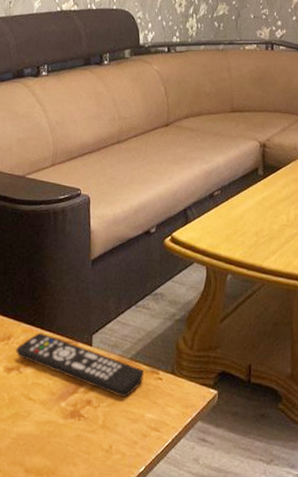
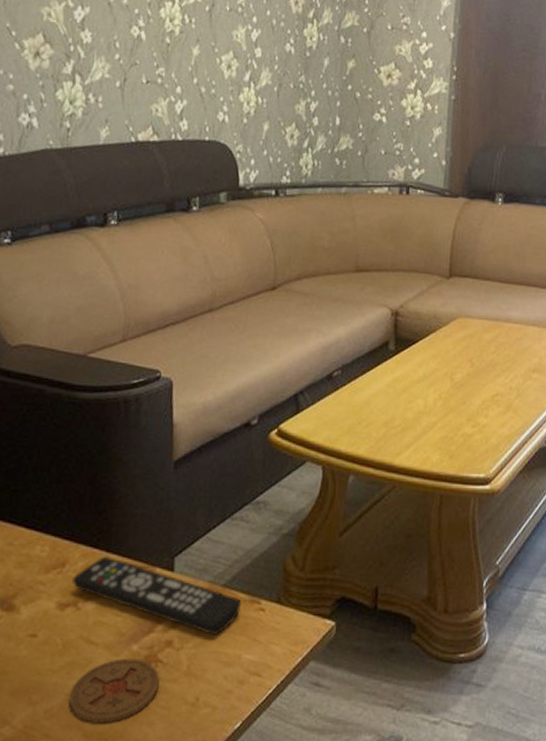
coaster: none [14,412,82,462] -> present [68,658,160,723]

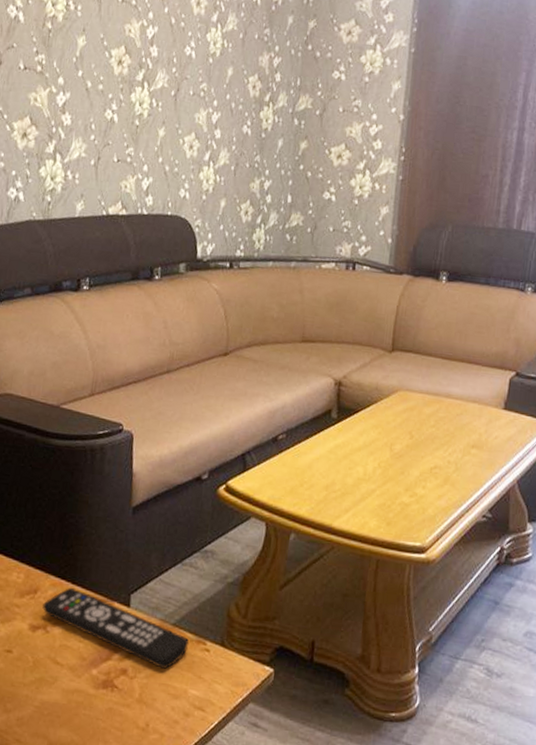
coaster: present [68,658,160,723] -> none [37,680,115,737]

